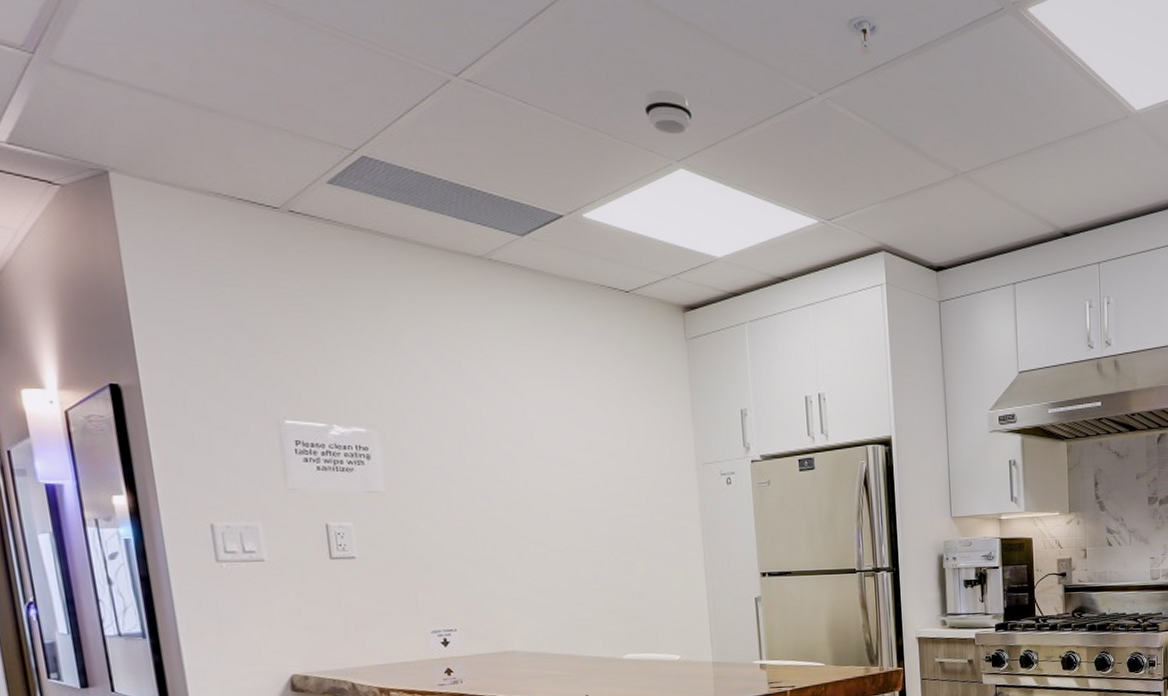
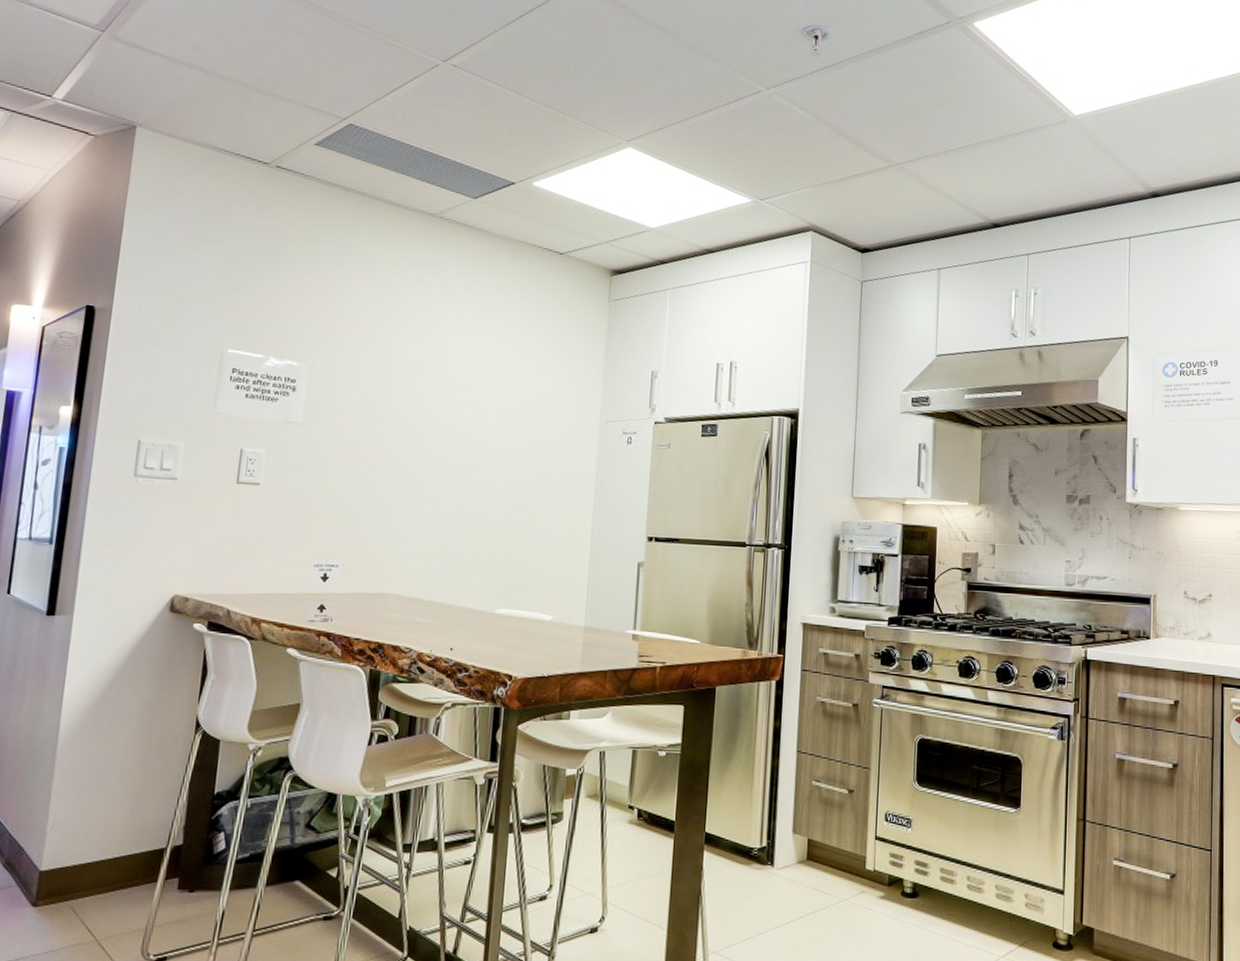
smoke detector: present [644,89,693,134] -> none [604,79,648,118]

